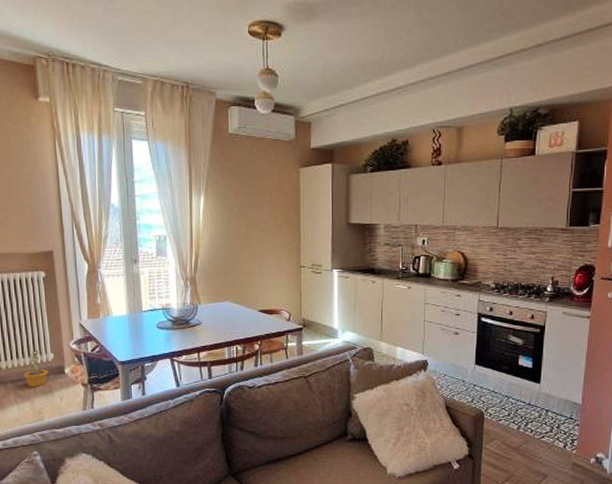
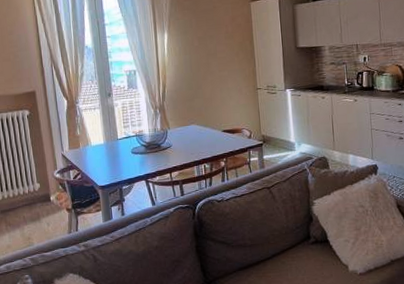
potted plant: present [23,350,49,386] -> none [12,181,36,215]

